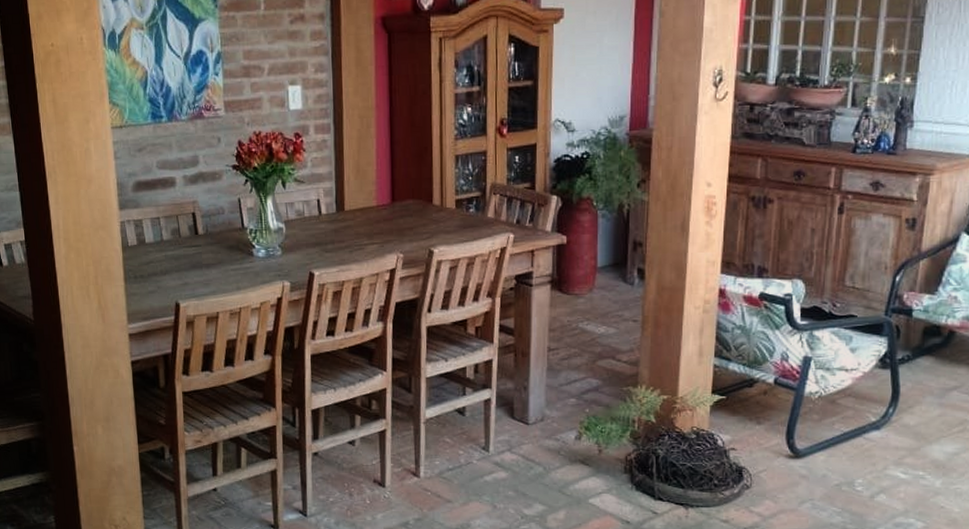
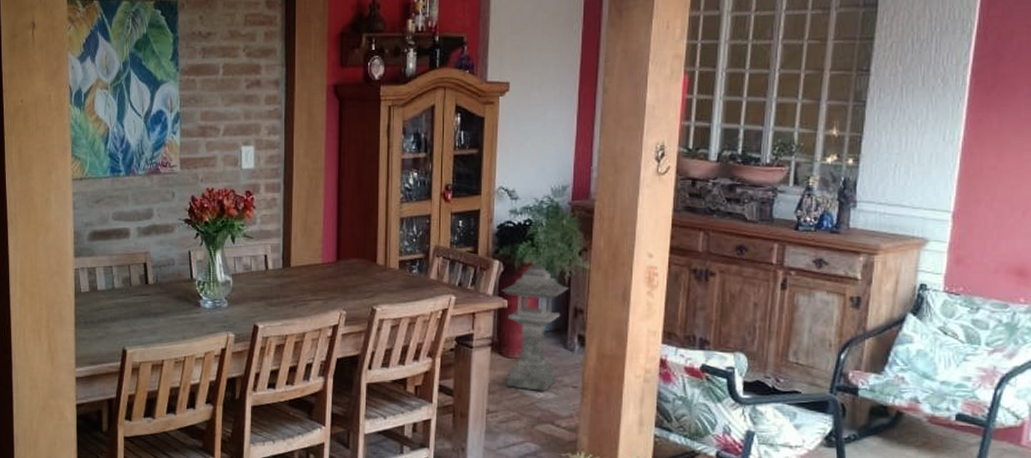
lantern: none [560,196,628,326] -> present [501,263,569,391]

